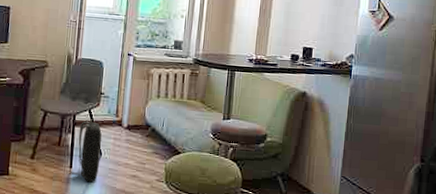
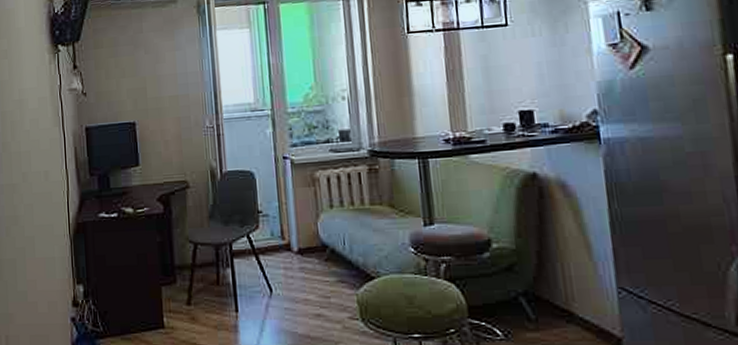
backpack: present [69,119,102,183] -> none [237,246,272,329]

